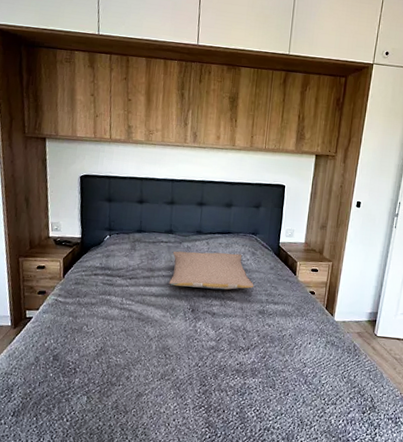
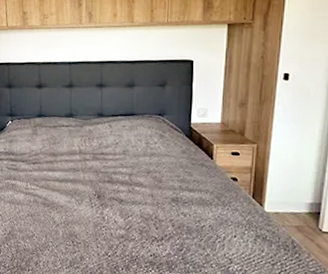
pillow: present [169,251,254,290] -> none [72,135,165,176]

